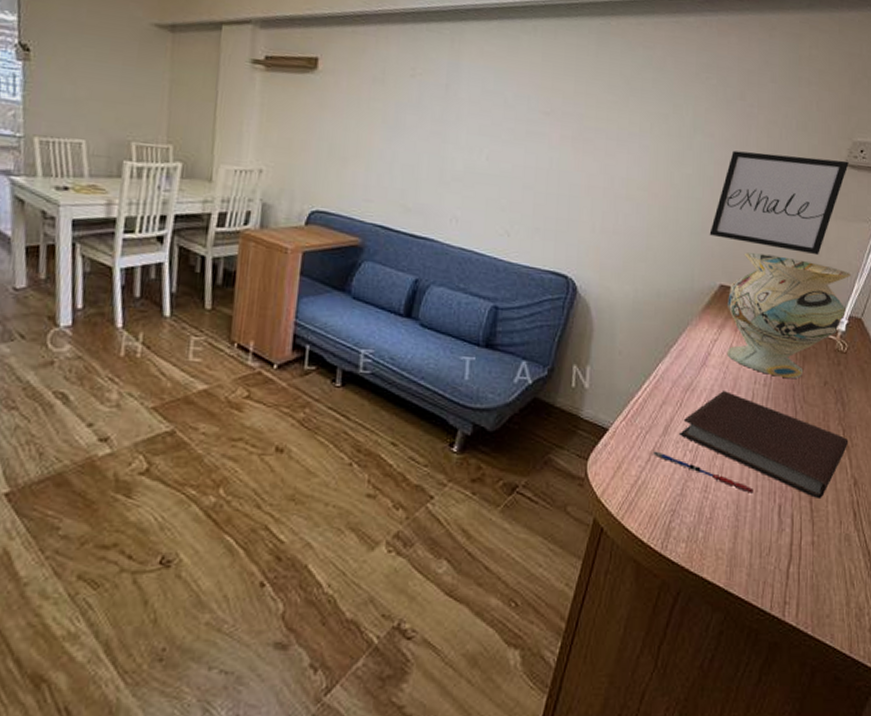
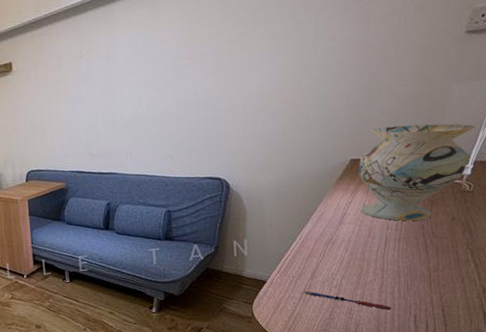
notebook: present [680,391,849,500] -> none [325,239,477,307]
wall art: present [709,150,849,256] -> none [338,28,470,122]

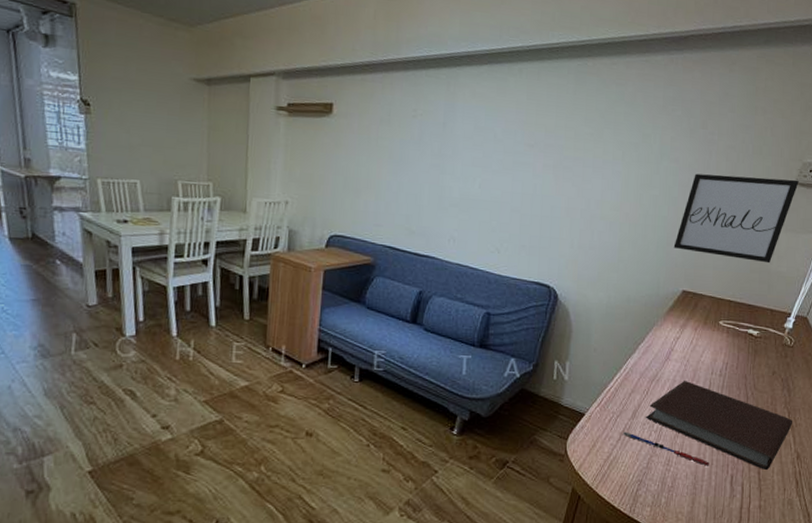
notebook: none [325,239,477,307] -> present [646,381,793,471]
wall art: none [338,28,470,122] -> present [673,173,799,264]
decorative vase: present [358,123,475,221] -> none [687,262,798,369]

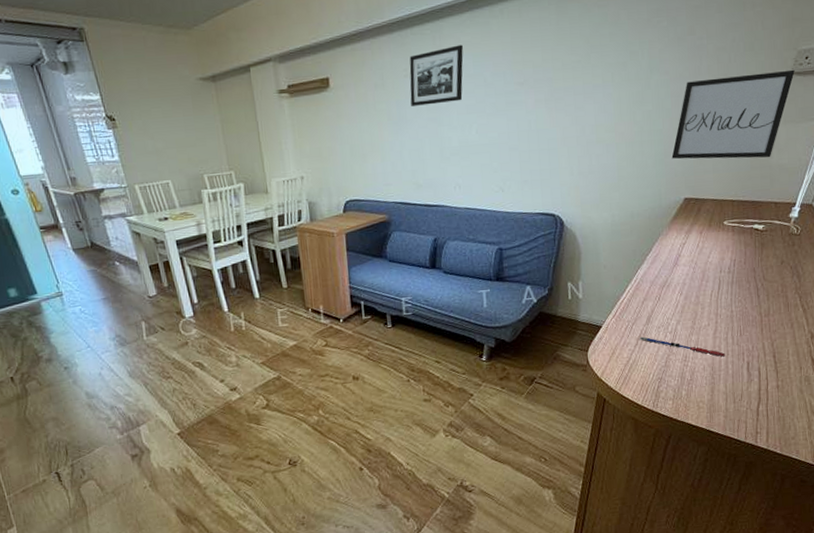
picture frame: none [415,95,477,152] -> present [409,44,464,106]
notebook: present [646,381,793,471] -> none [660,282,805,354]

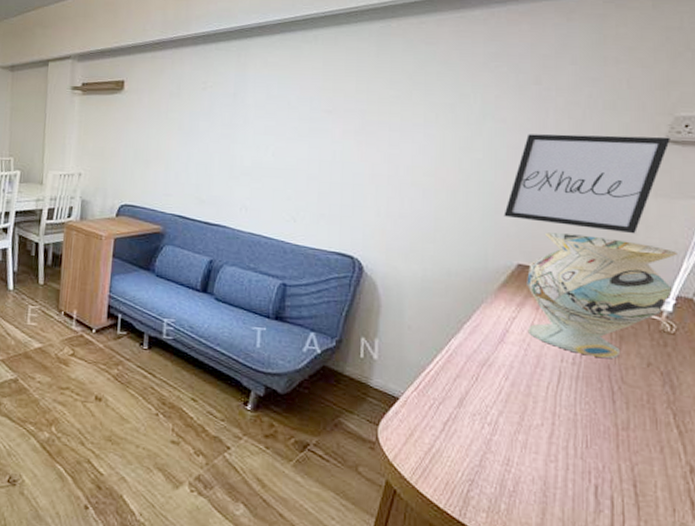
picture frame: present [409,44,464,106] -> none [205,65,269,121]
pen: present [640,336,725,357] -> none [448,421,564,471]
decorative vase: none [692,164,801,264] -> present [527,232,677,358]

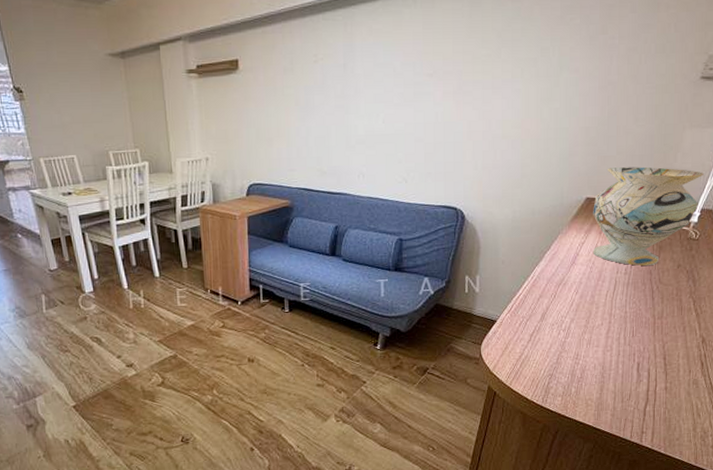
wall art: present [504,134,670,234] -> none [576,74,705,162]

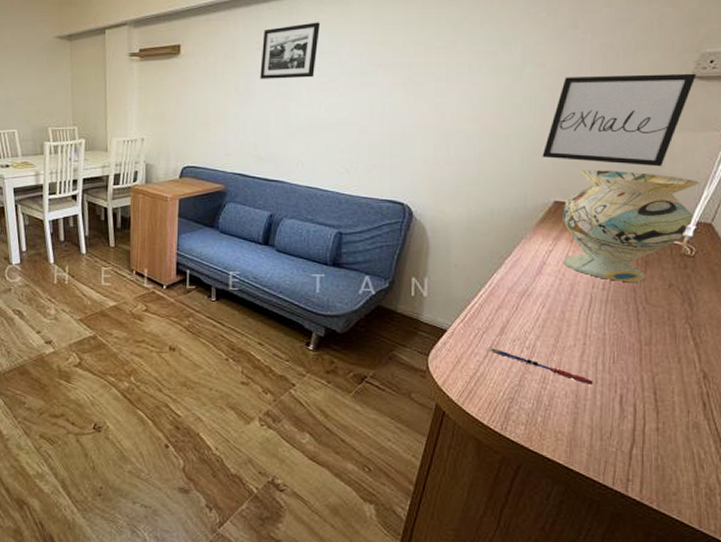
picture frame: none [319,32,374,93] -> present [260,22,320,79]
pen: none [533,333,616,357] -> present [491,348,593,385]
wall art: none [576,74,705,162] -> present [542,73,696,167]

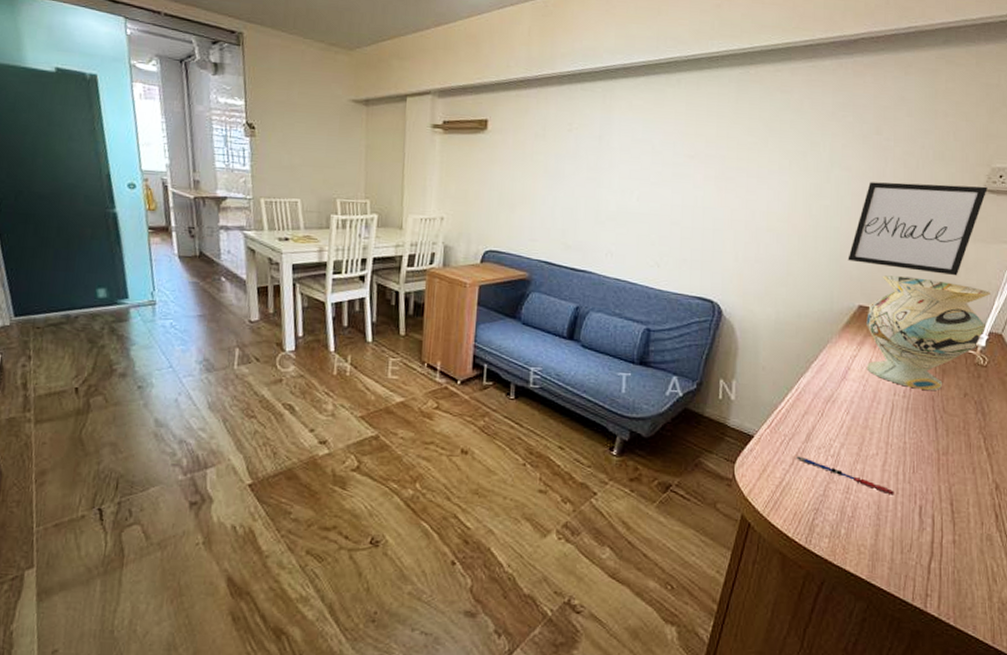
picture frame: present [260,22,320,79] -> none [571,107,634,165]

